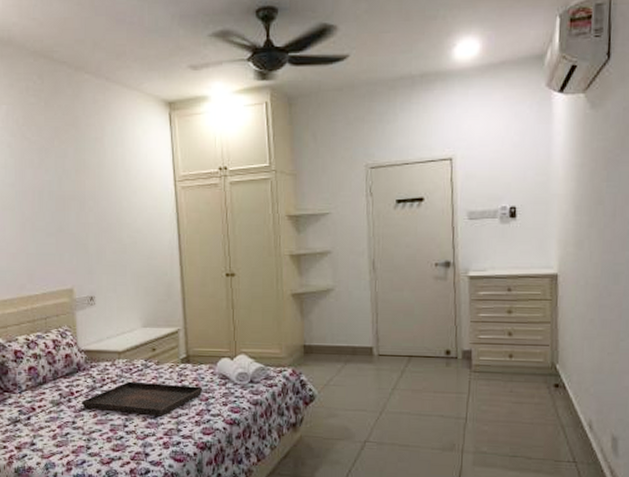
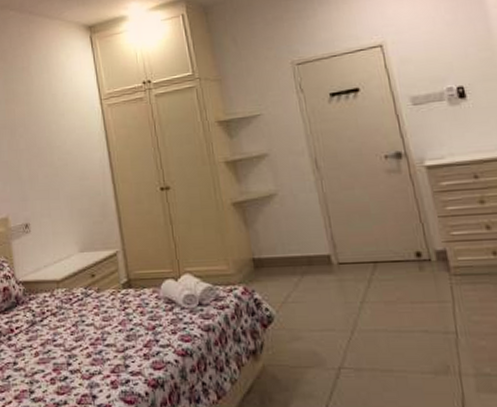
serving tray: present [81,381,203,417] -> none [21,312,149,351]

